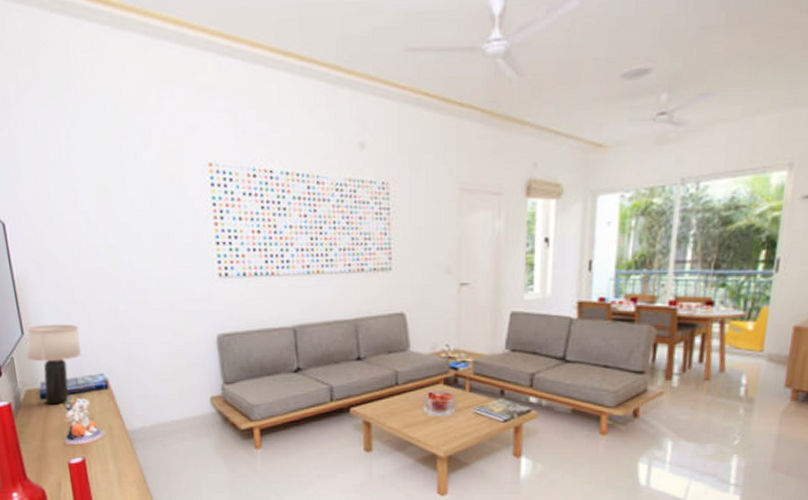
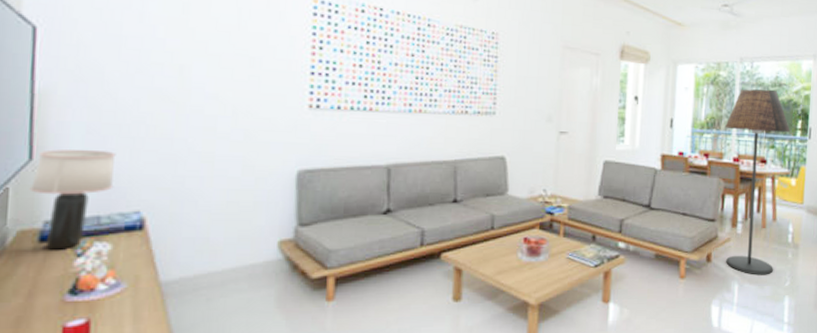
floor lamp: none [657,214,749,432] -> present [724,89,790,275]

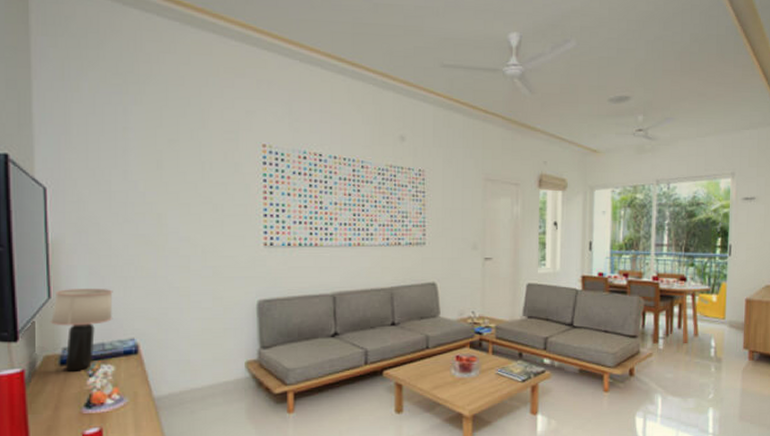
floor lamp: present [724,89,790,275] -> none [642,209,709,388]

